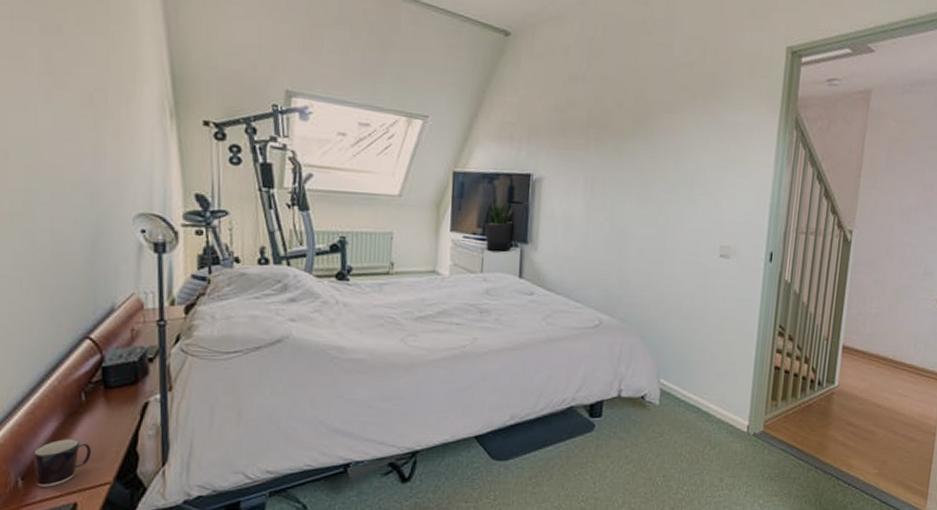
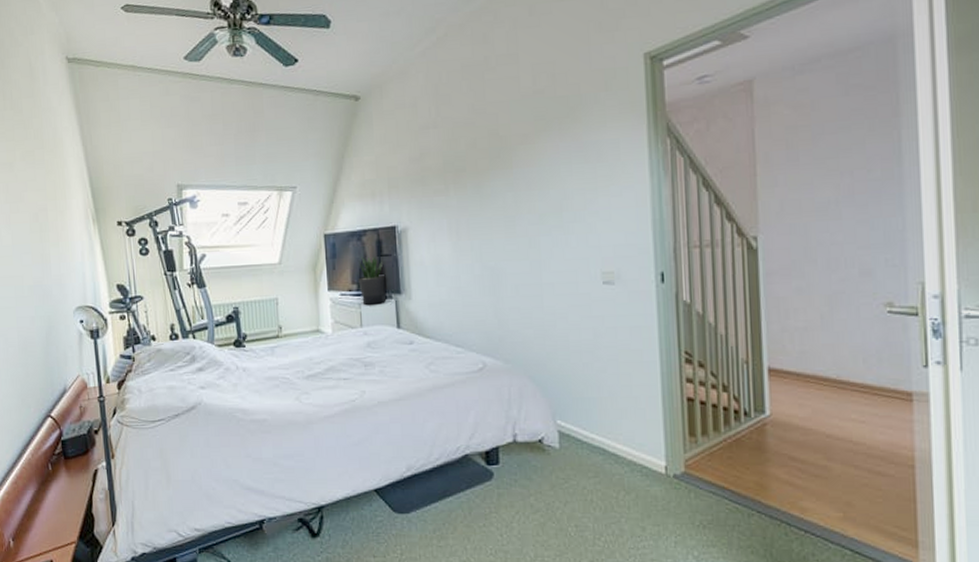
mug: present [33,438,92,487] -> none [19,503,60,546]

